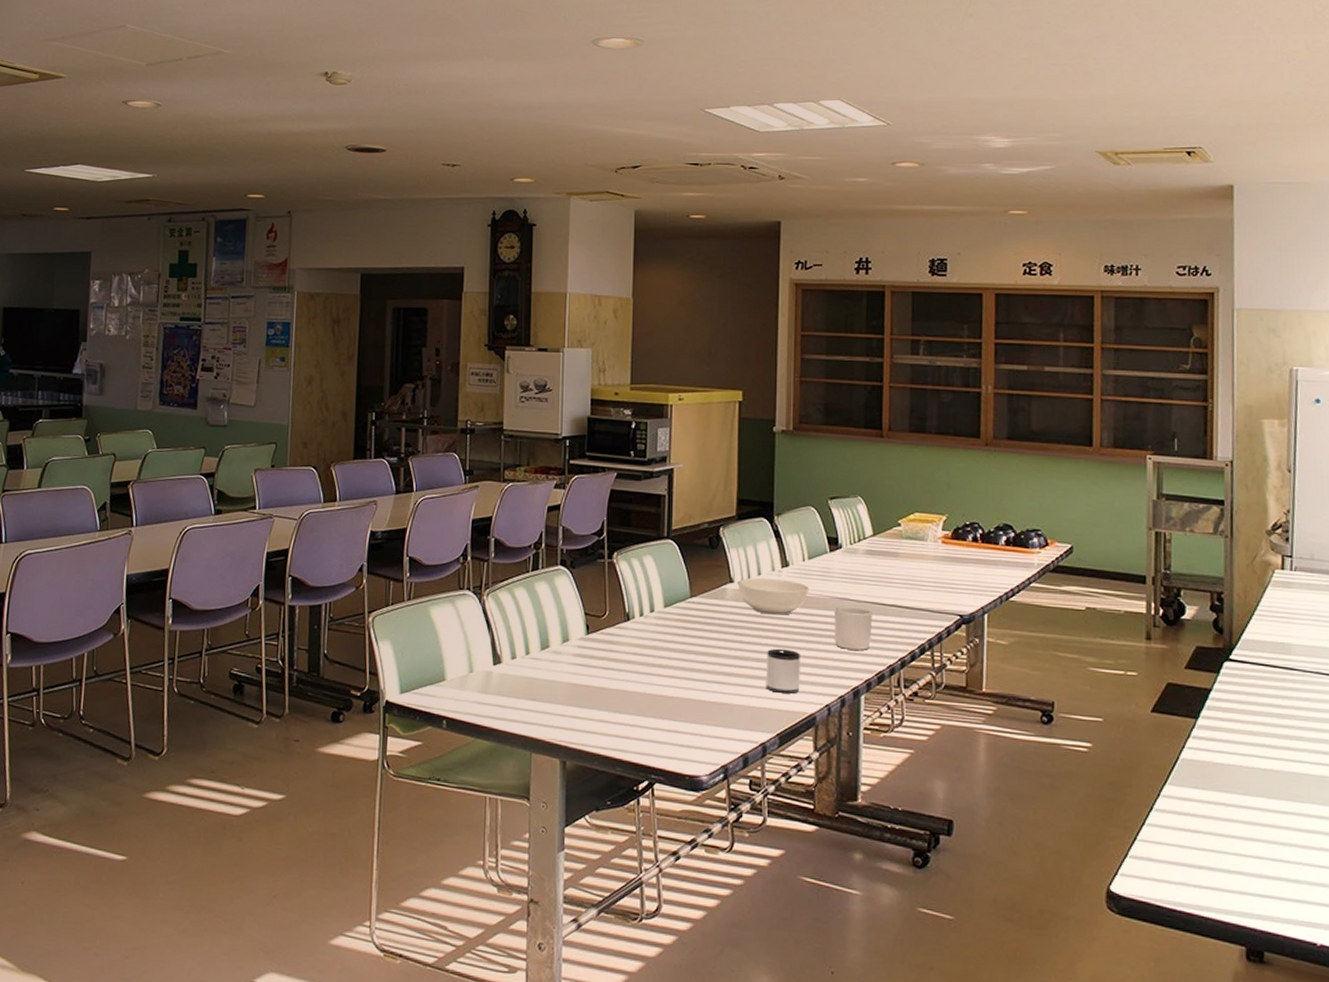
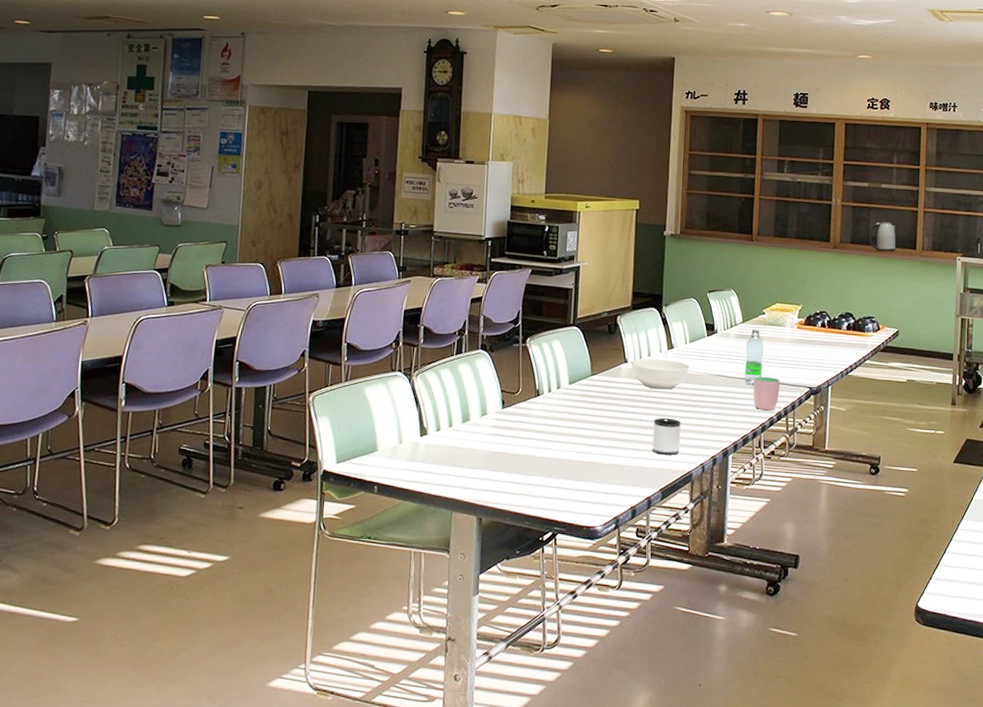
mug: present [833,606,872,650] -> none [709,381,740,418]
bottle: none [876,544,900,611] -> present [744,329,763,385]
cup: none [888,600,923,643] -> present [752,376,781,411]
kettle: none [1029,411,1067,450] -> present [868,221,896,252]

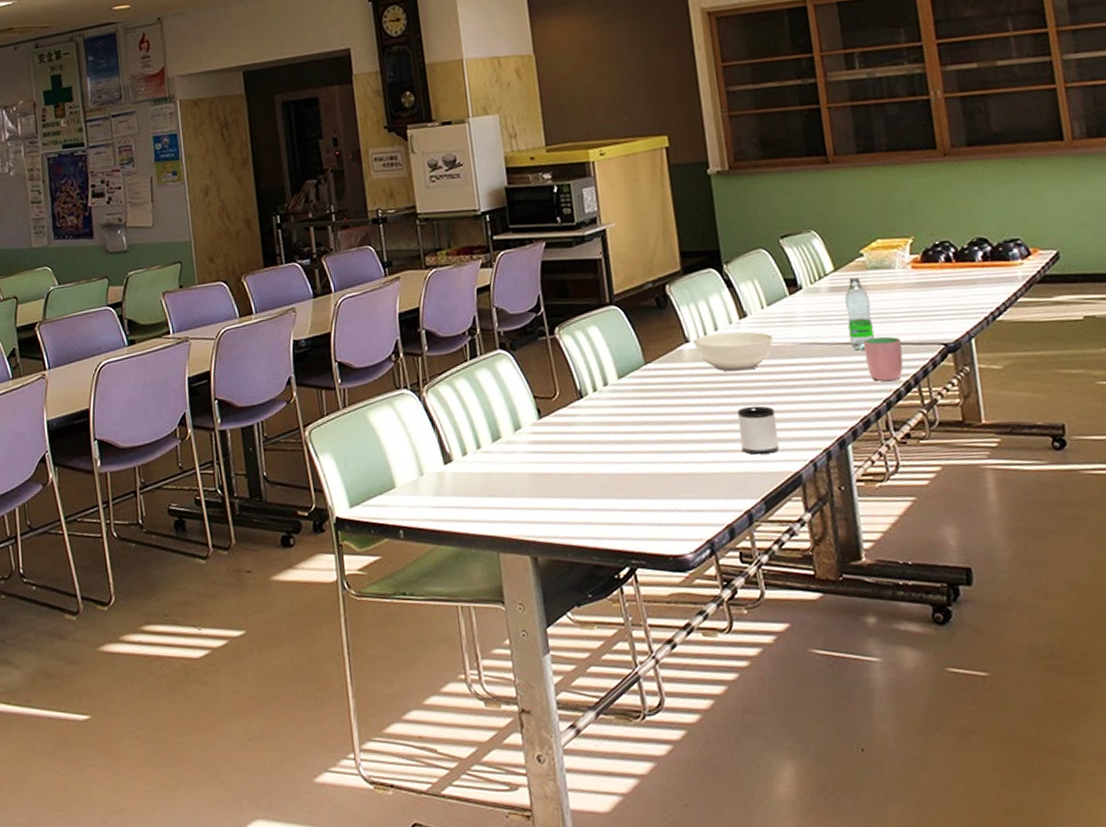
kettle: present [868,221,896,252] -> none [989,109,1034,151]

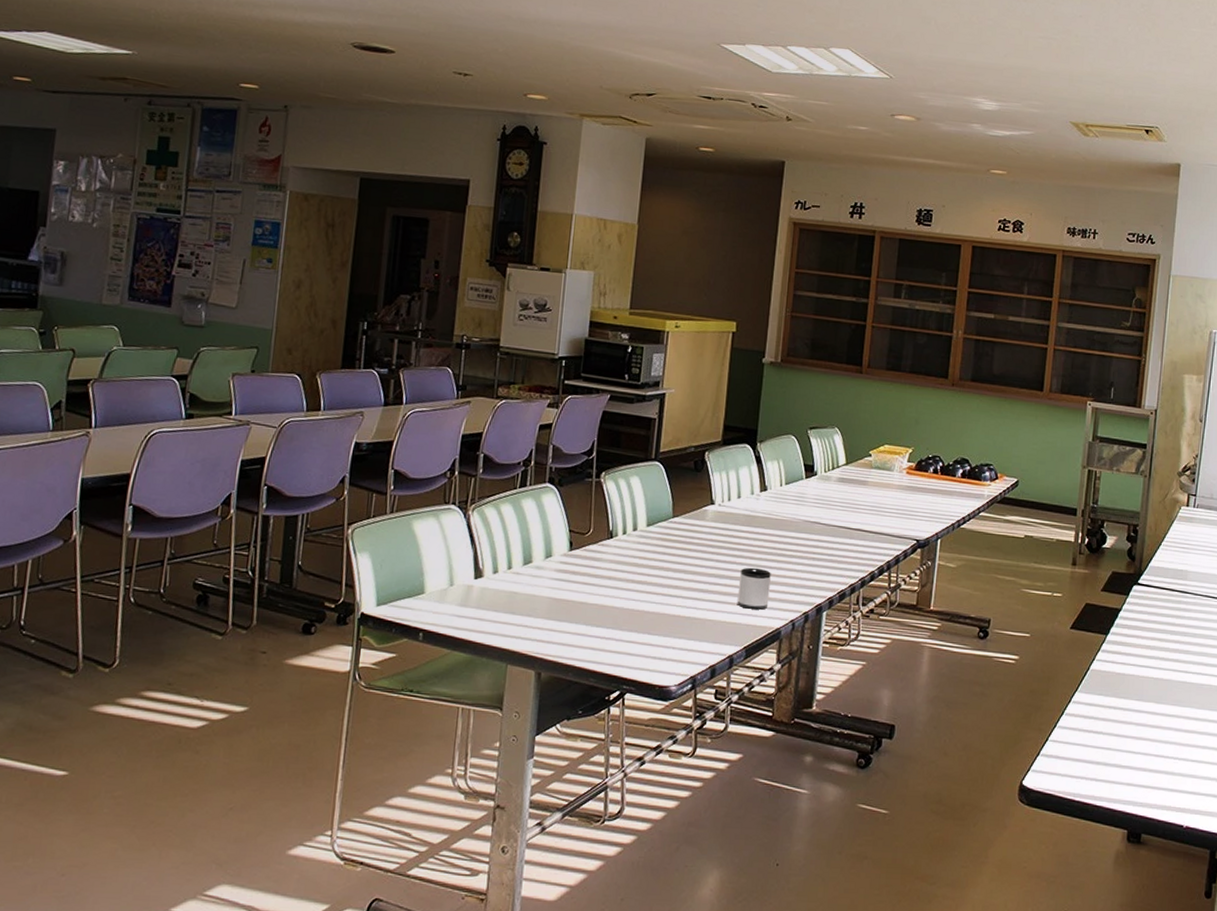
bowl: present [693,331,773,372] -> none [718,501,784,537]
bottle: present [844,277,875,351] -> none [844,472,868,535]
cup: present [862,336,904,382] -> none [853,525,885,564]

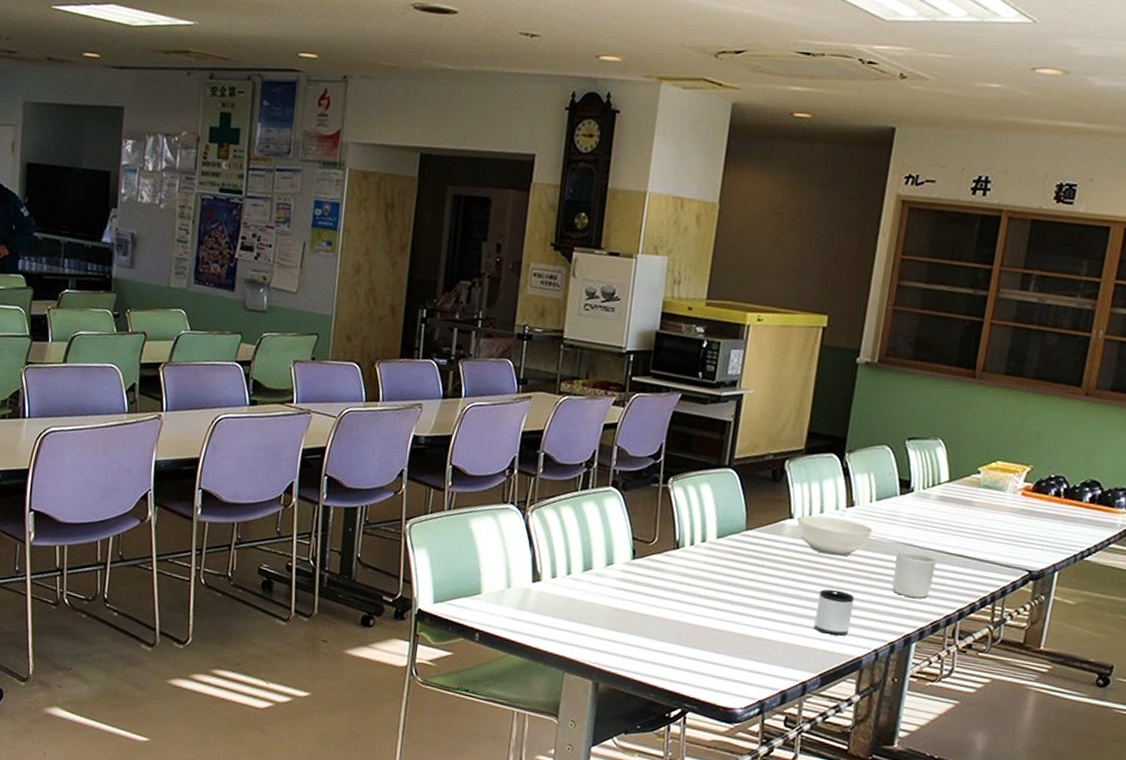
bowl: none [718,501,784,537] -> present [797,515,872,557]
mug: none [803,529,840,570] -> present [892,551,936,599]

